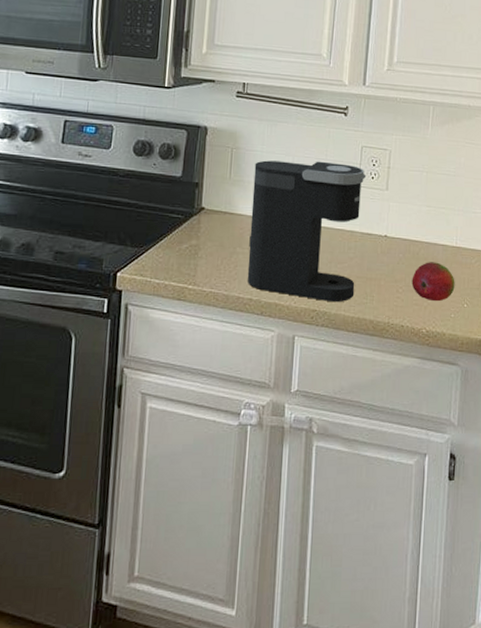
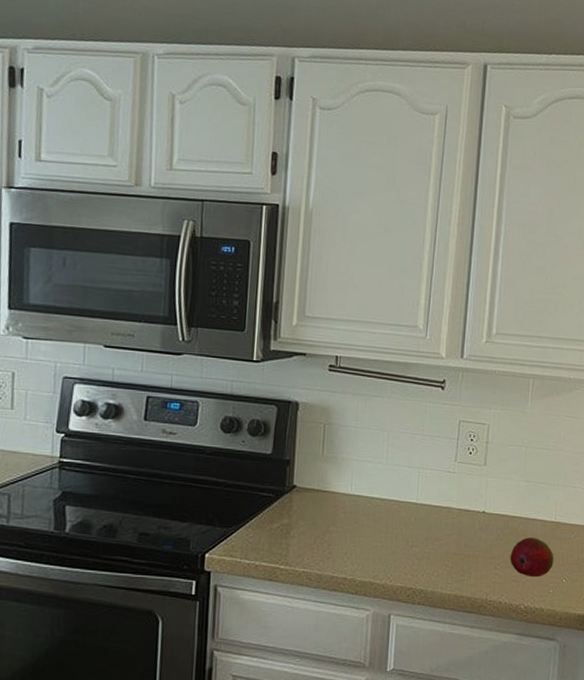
coffee maker: present [247,160,367,303] -> none [341,436,464,580]

